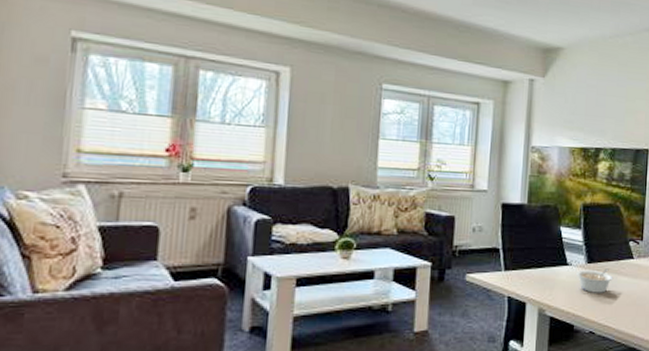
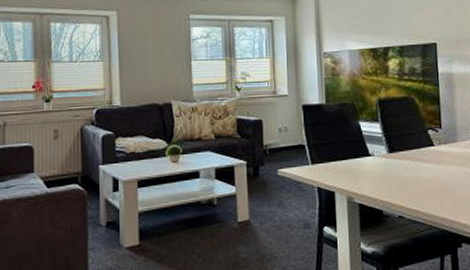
legume: present [576,268,613,293] -> none [379,156,415,180]

